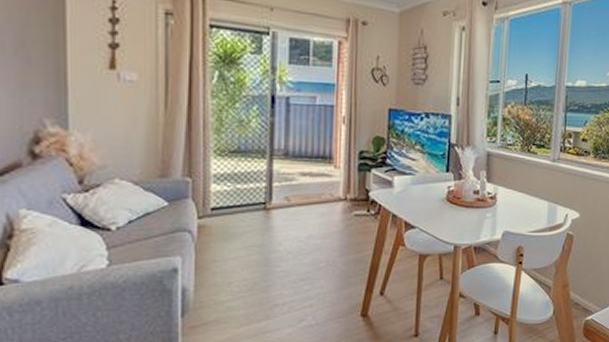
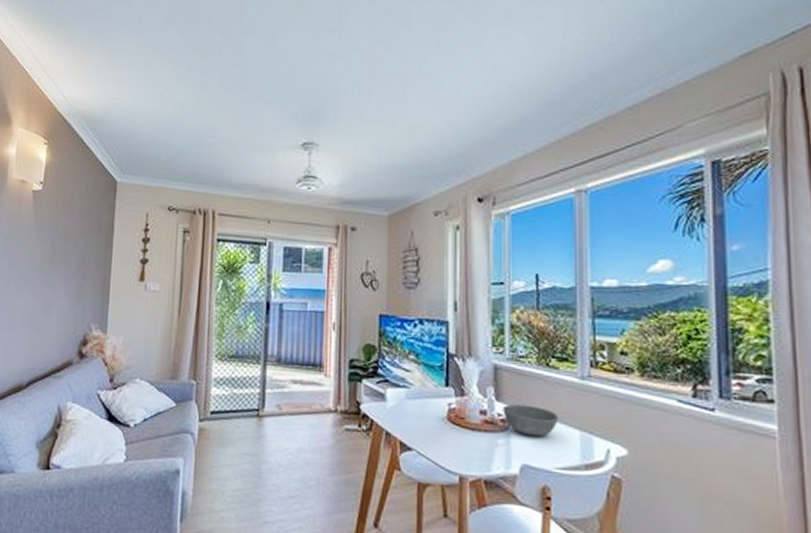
bowl: none [492,184,534,209] -> present [503,404,558,437]

